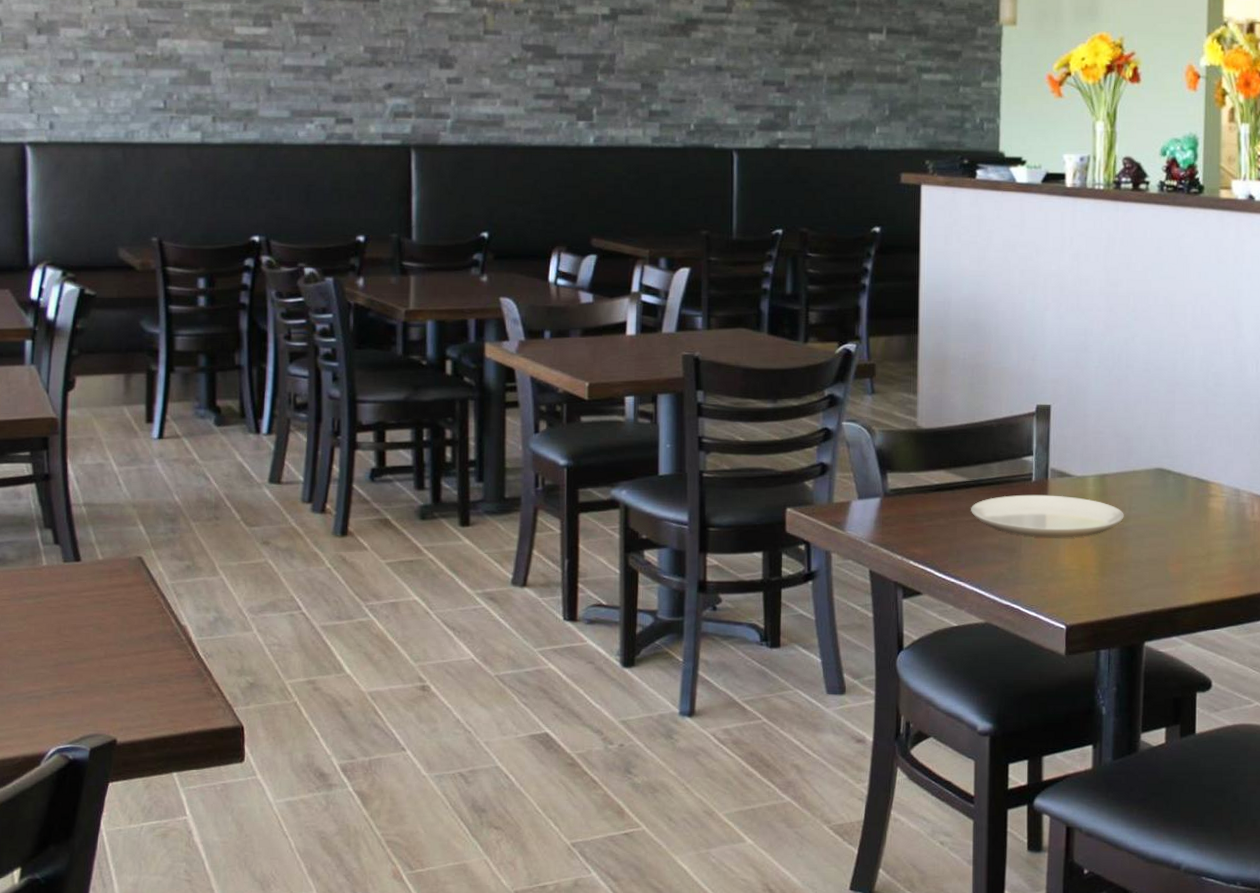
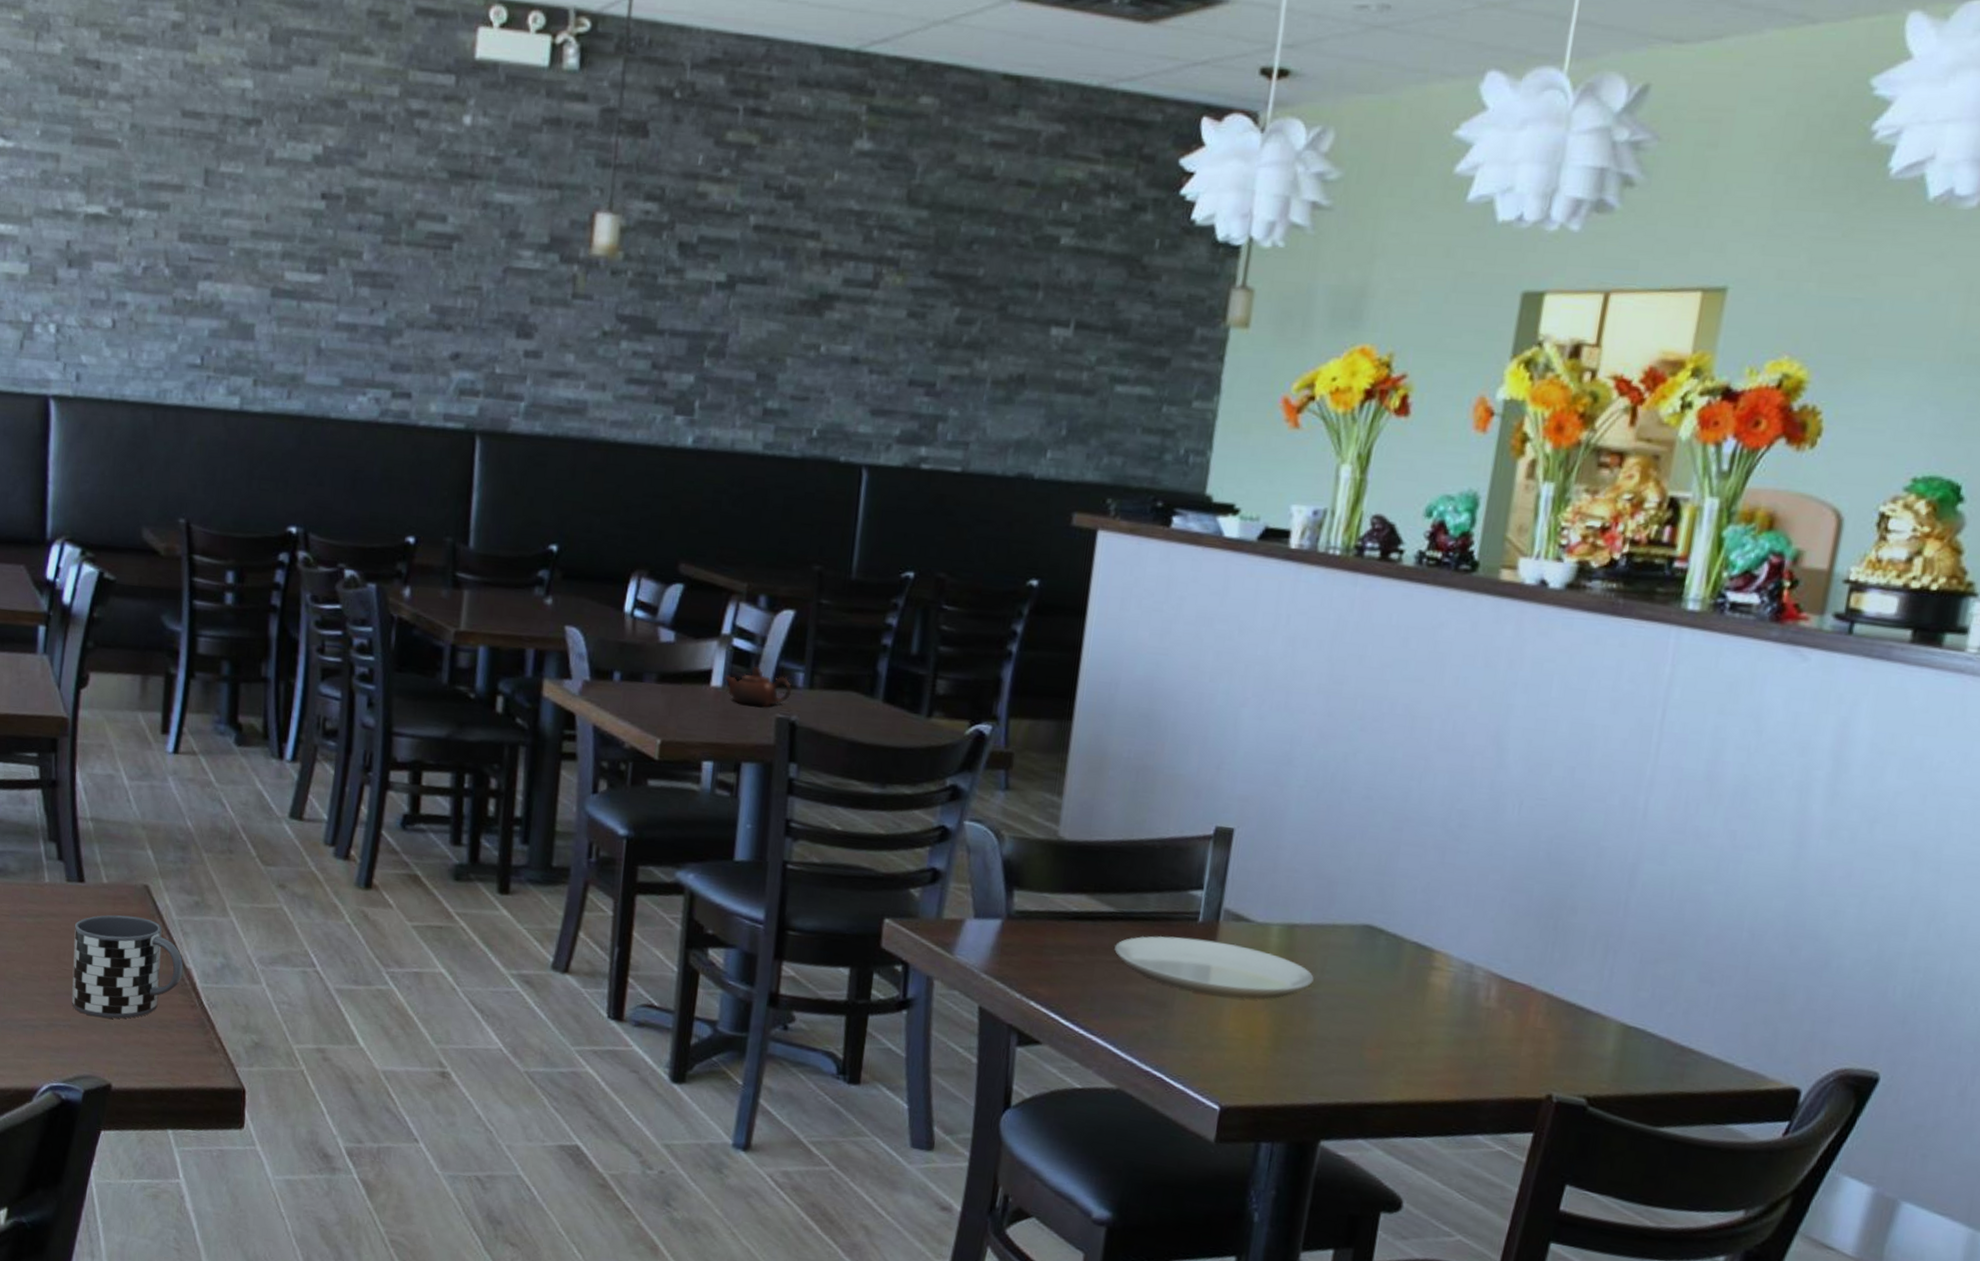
cup: none [73,586,179,681] -> present [71,914,184,1019]
teapot: none [637,315,694,349] -> present [724,666,792,709]

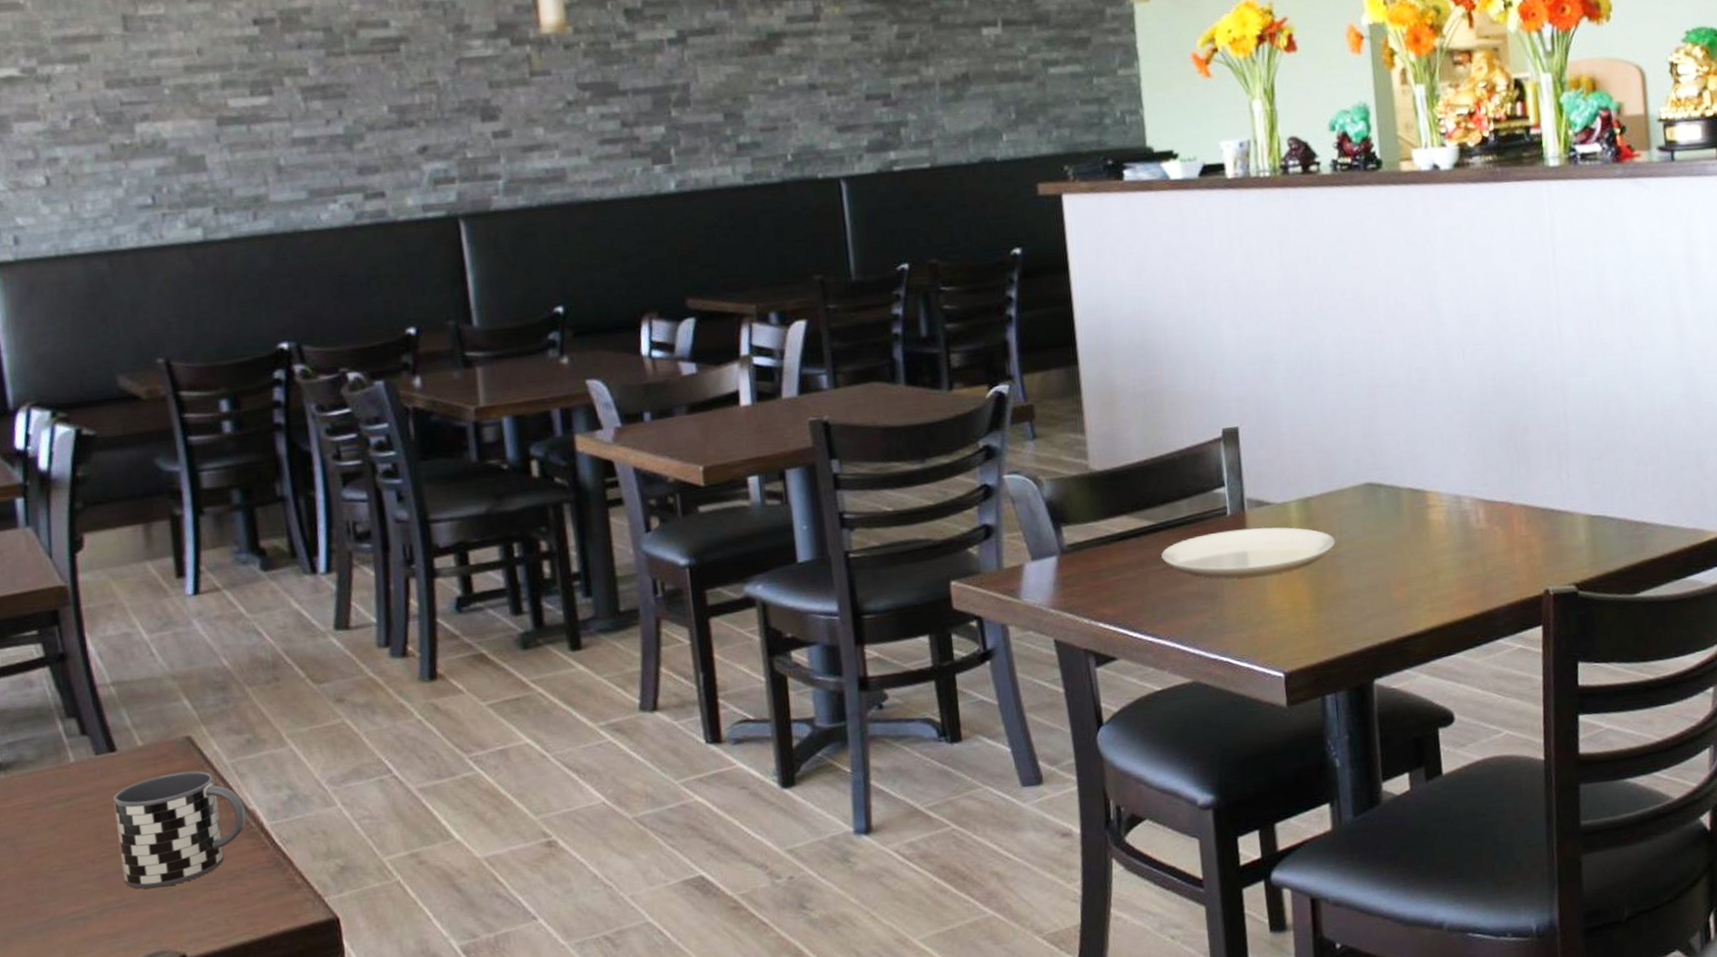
teapot: present [724,666,792,709] -> none [752,378,819,419]

